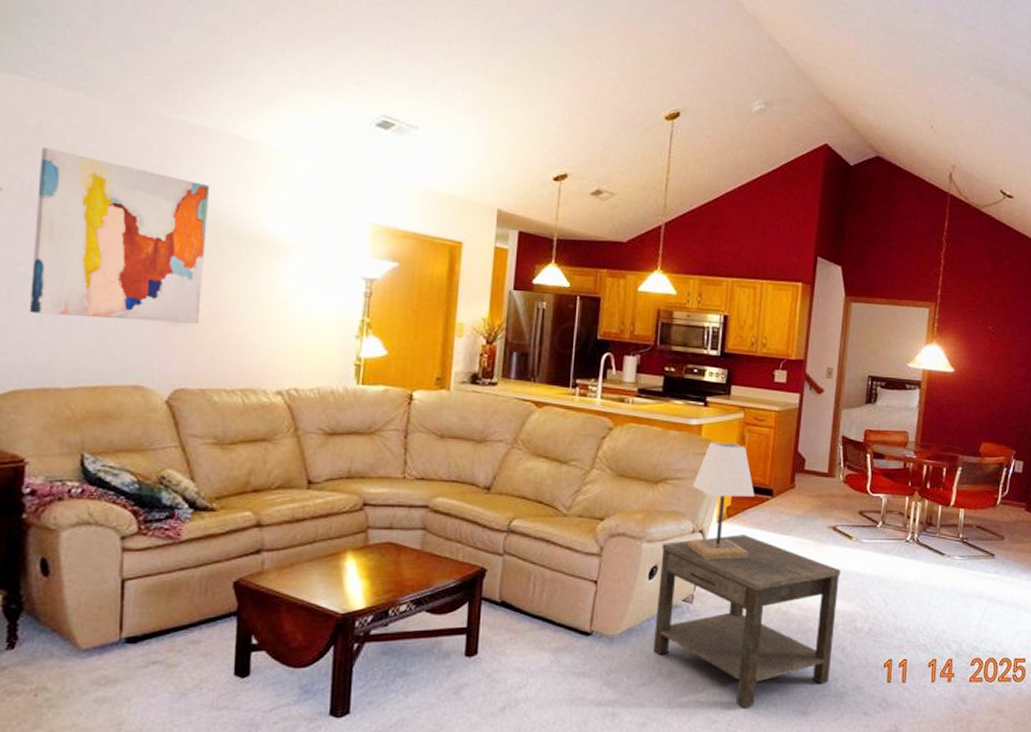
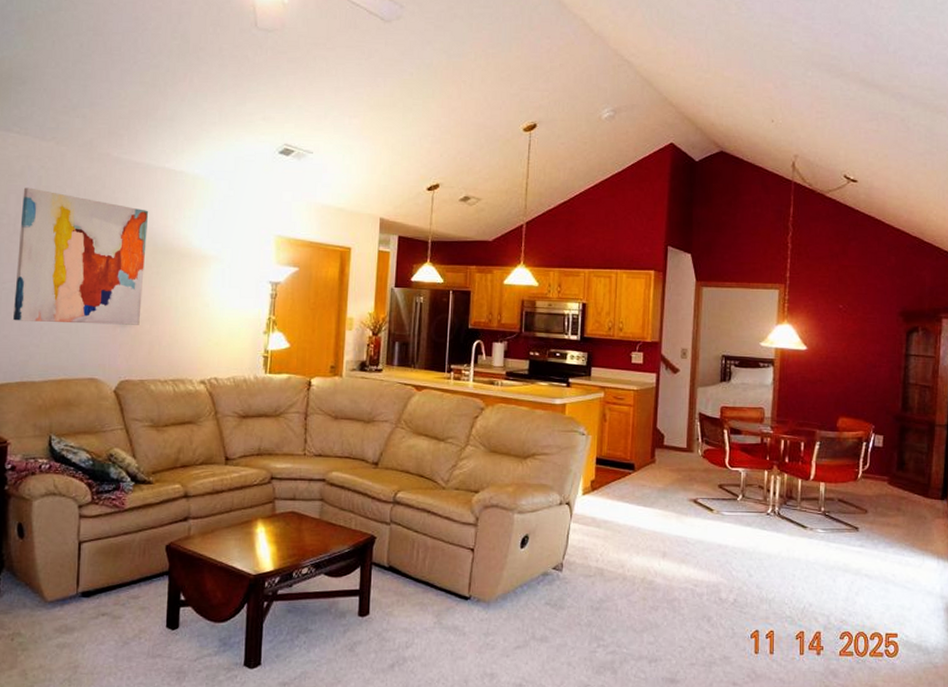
side table: present [654,535,841,709] -> none [527,507,703,674]
lamp: present [687,442,755,559] -> none [555,420,617,530]

